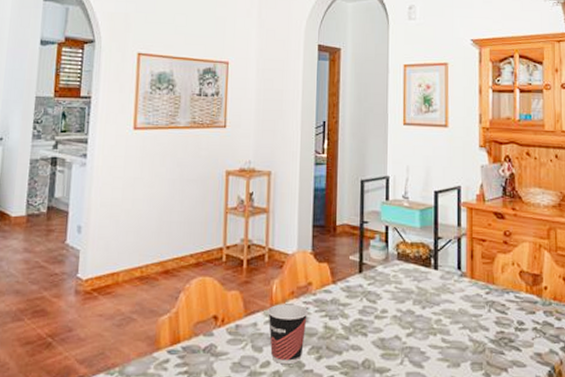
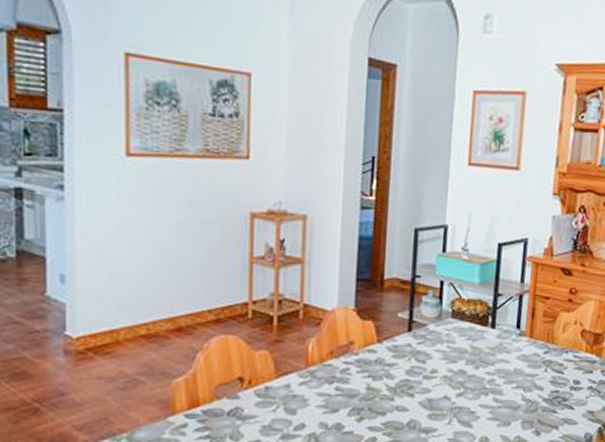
cup: present [268,304,309,365] -> none [303,364,350,427]

